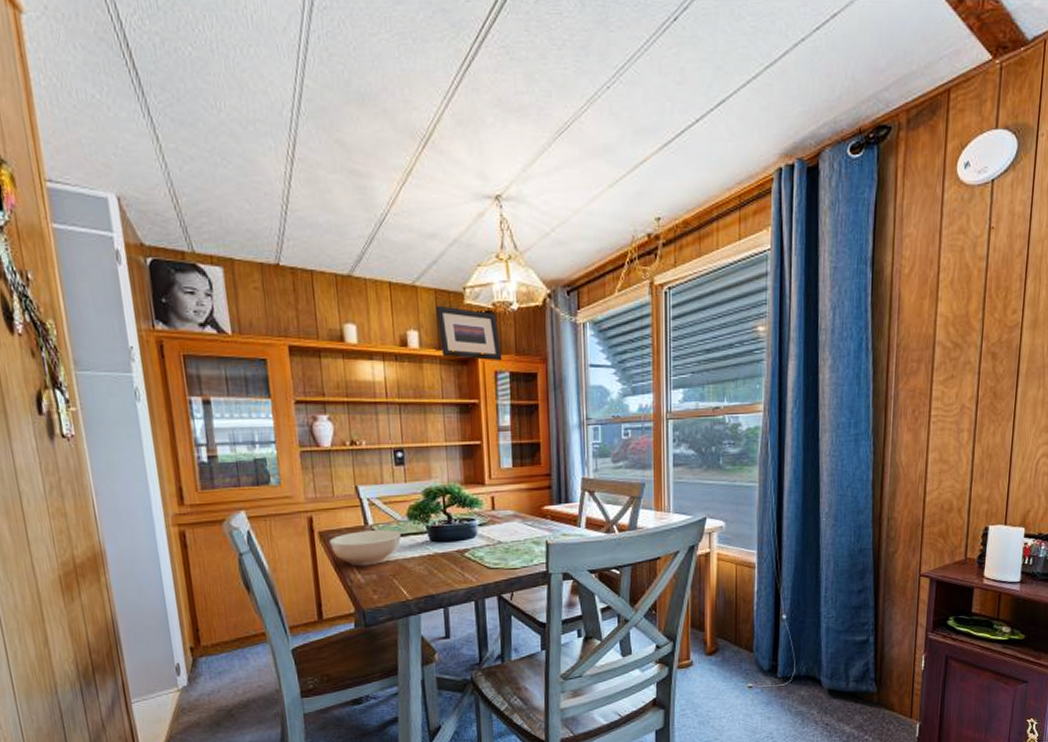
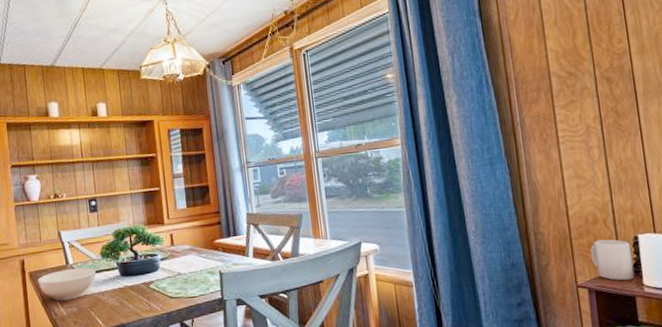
picture frame: present [436,305,503,361] -> none [119,82,174,122]
mug: none [939,528,980,572] -> present [590,239,635,281]

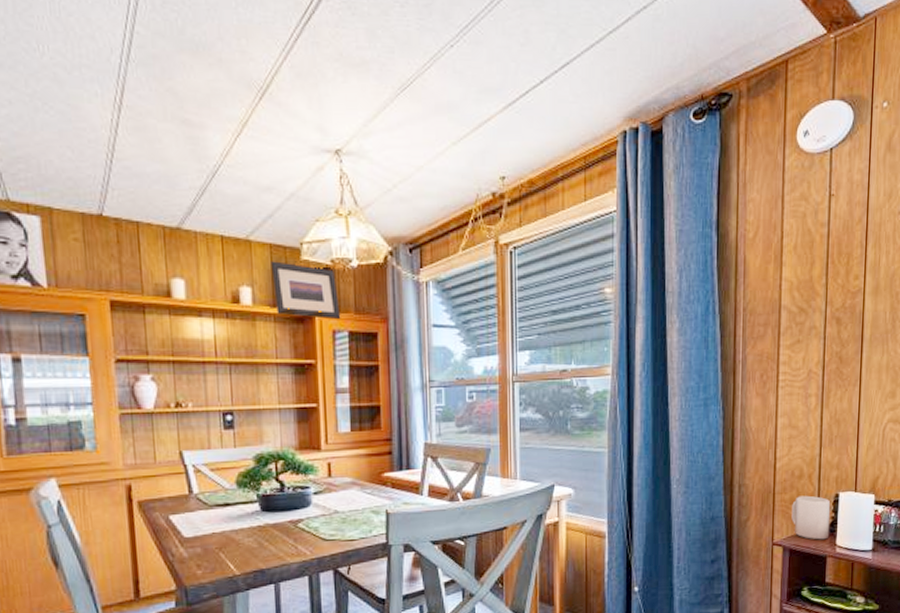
bowl: present [37,267,97,301] -> none [148,498,230,539]
picture frame: none [119,82,174,122] -> present [271,261,341,320]

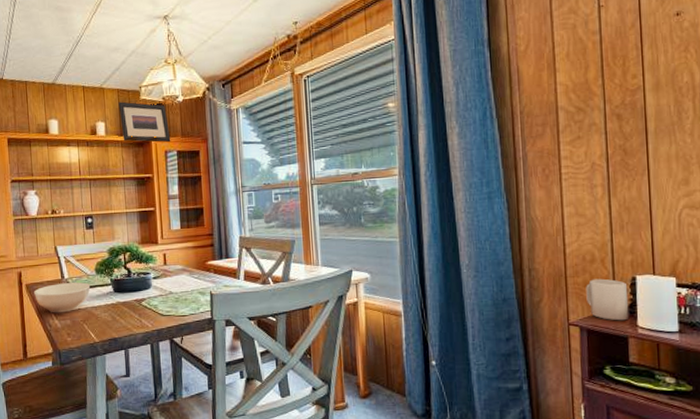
bowl: none [148,498,230,539] -> present [33,282,91,313]

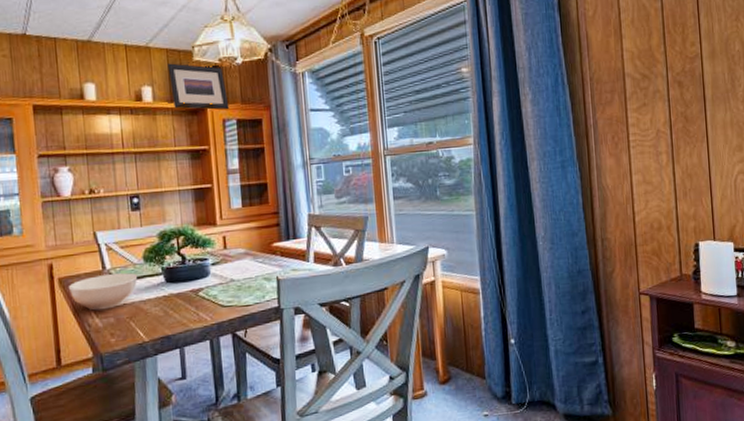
mug: present [586,278,630,321] -> none [654,246,694,288]

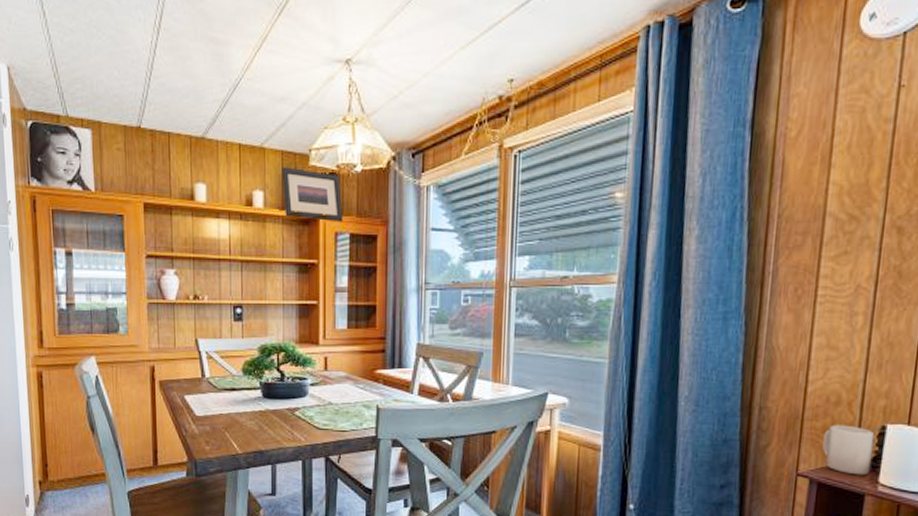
bowl: present [68,273,138,311] -> none [168,383,236,417]
mug: none [654,246,694,288] -> present [822,424,875,476]

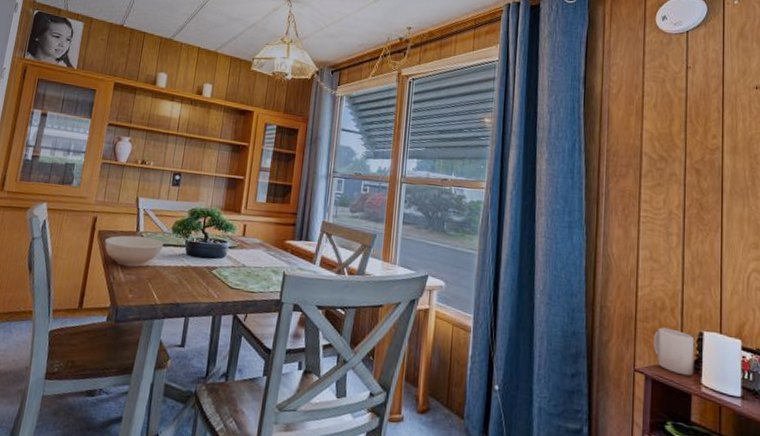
bowl: none [168,383,236,417] -> present [104,235,165,267]
picture frame: present [282,167,343,223] -> none [227,68,274,116]

